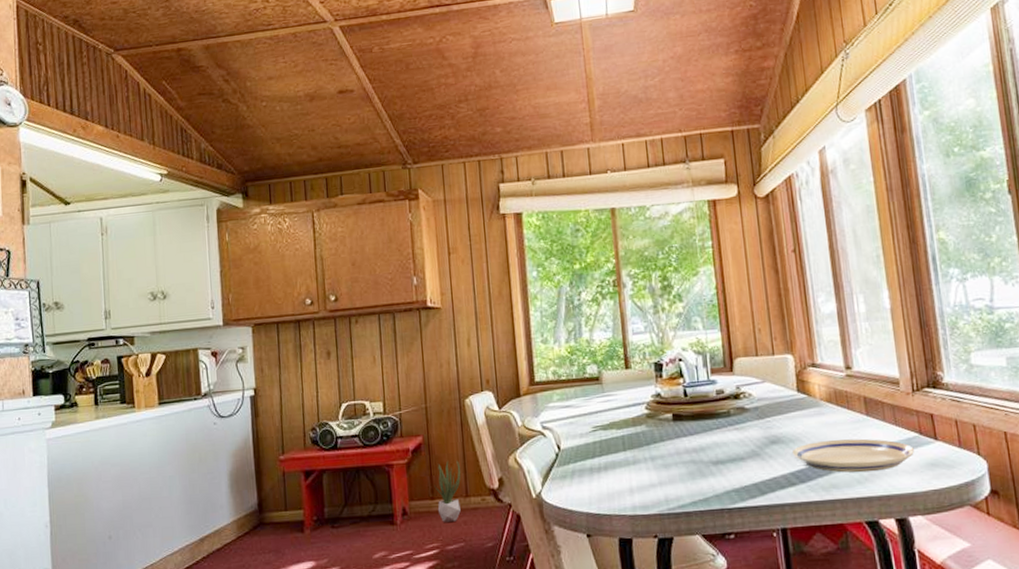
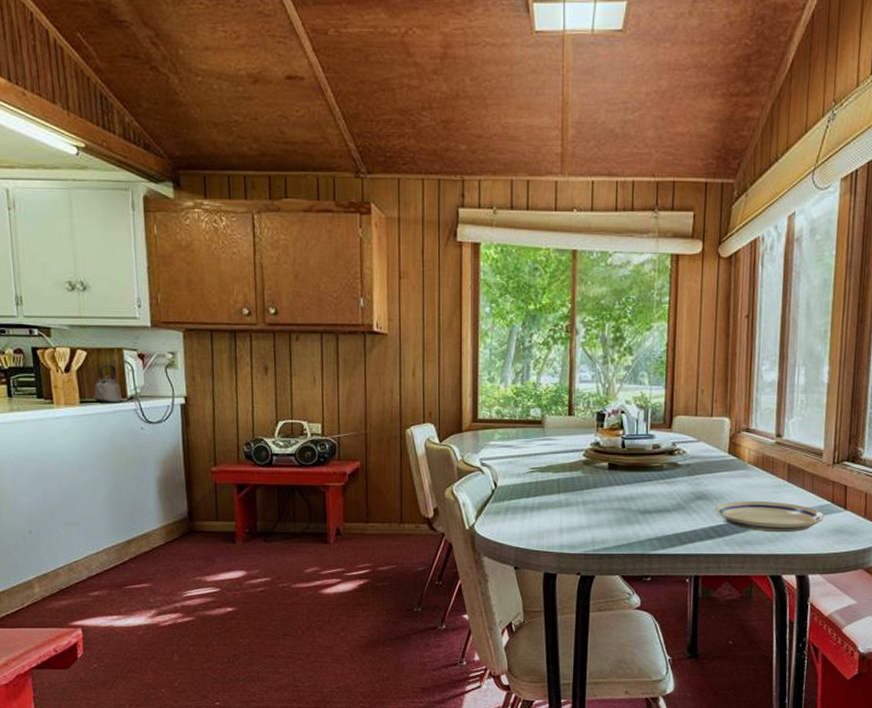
kettle: none [171,365,196,404] -> present [94,365,122,404]
potted plant: present [434,460,461,522] -> none [369,487,397,545]

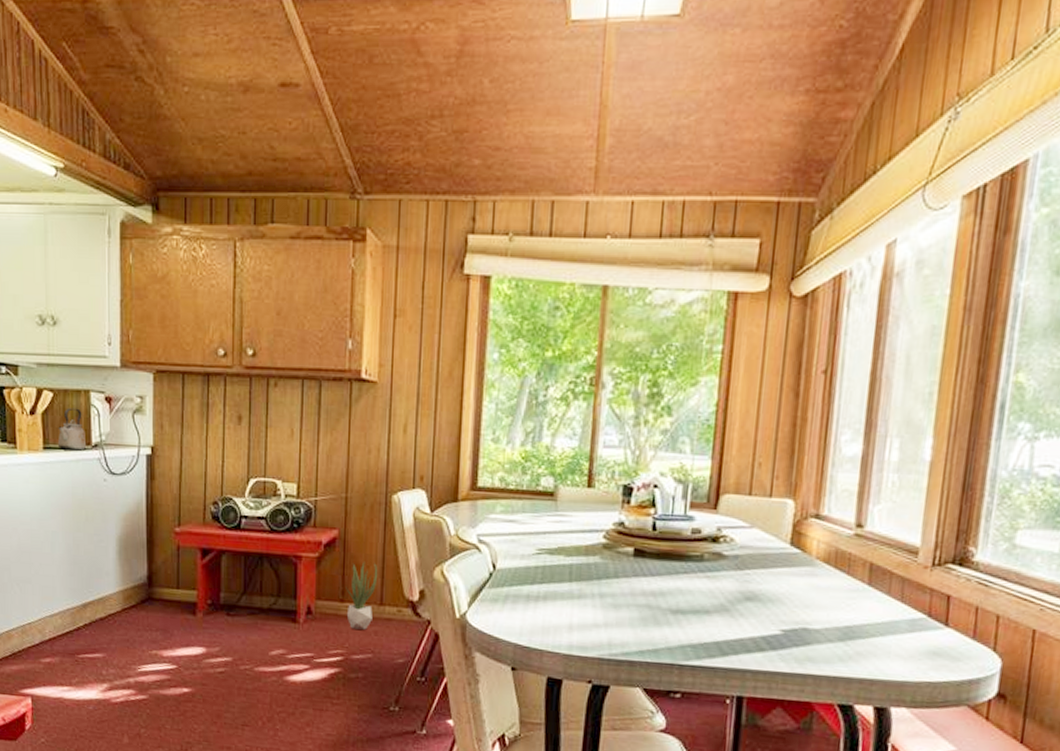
potted plant: none [369,487,397,545] -> present [345,561,378,630]
plate: present [714,501,824,533] -> none [768,606,917,651]

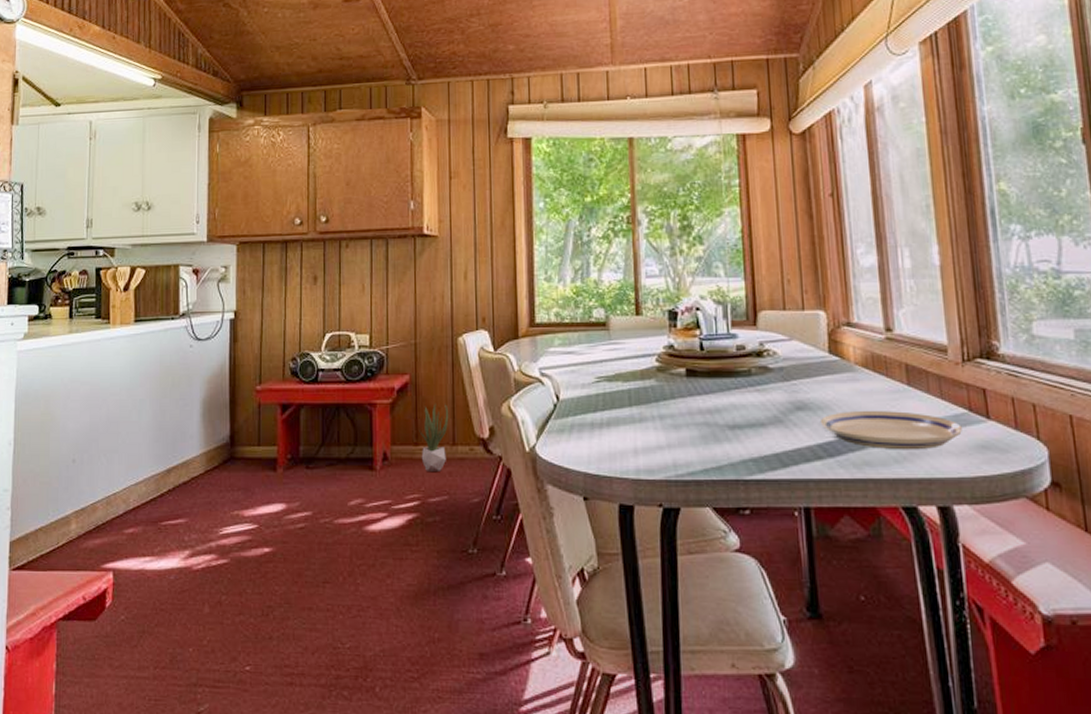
kettle: present [58,408,86,452] -> none [149,282,174,322]
plate: none [768,606,917,651] -> present [820,411,962,450]

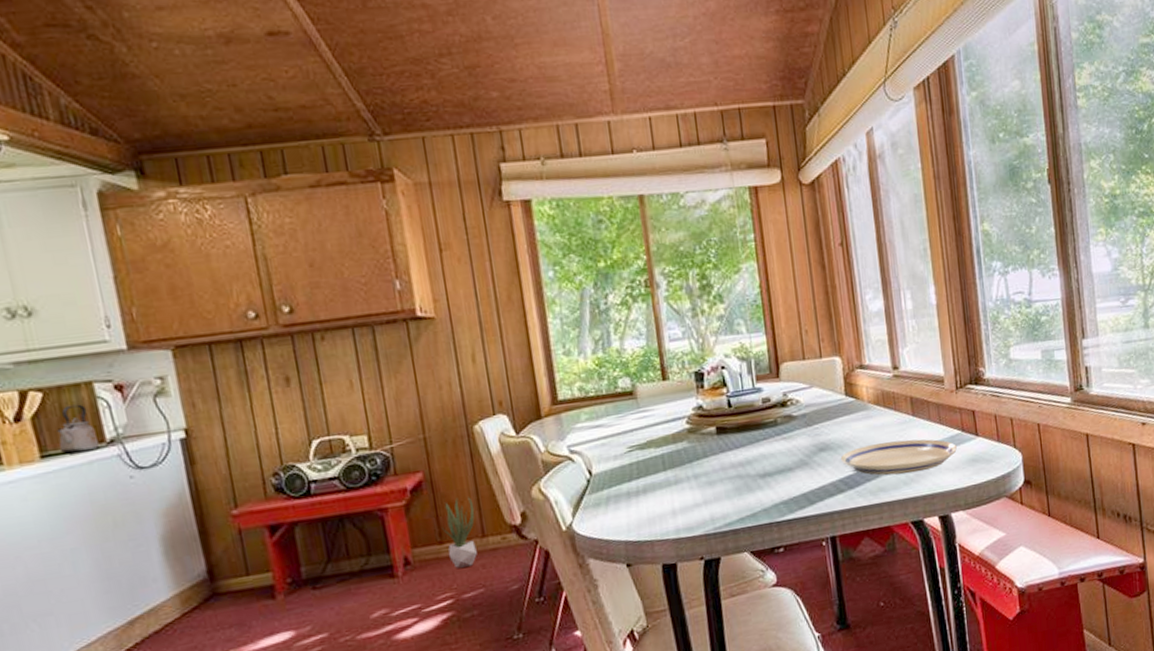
kettle: none [149,282,174,322] -> present [57,404,99,455]

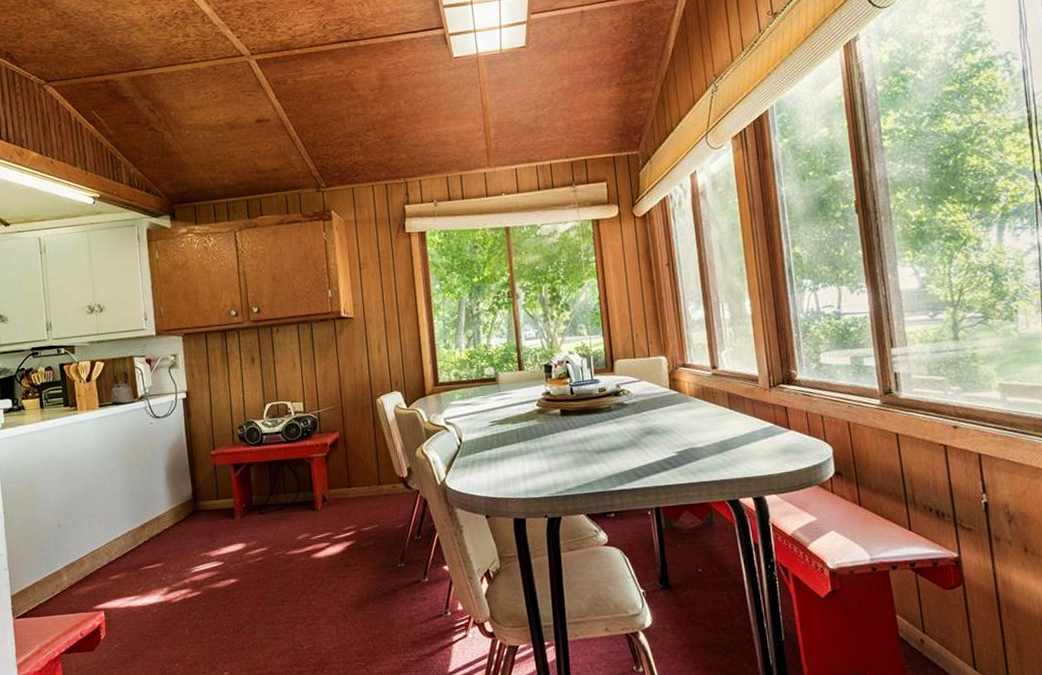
potted plant: present [442,497,477,568] -> none [350,453,374,507]
plate: present [840,439,957,476] -> none [664,429,770,459]

